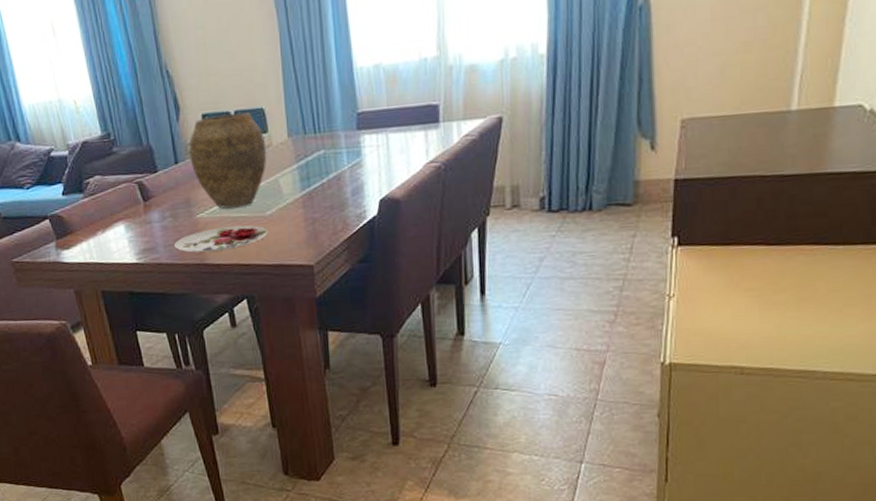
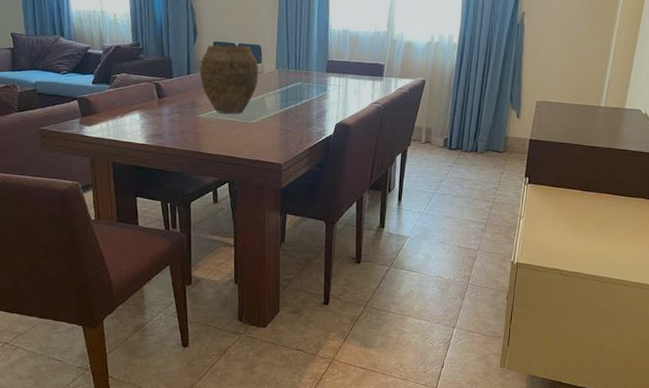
plate: present [174,225,268,253] -> none [178,126,252,144]

